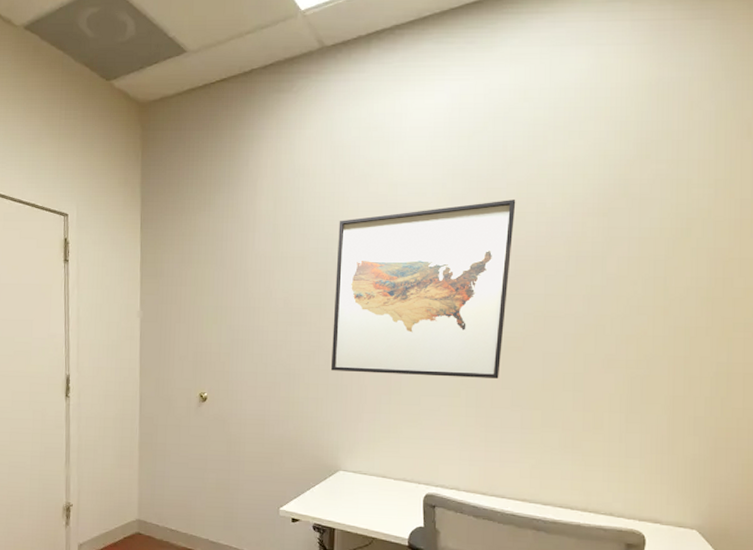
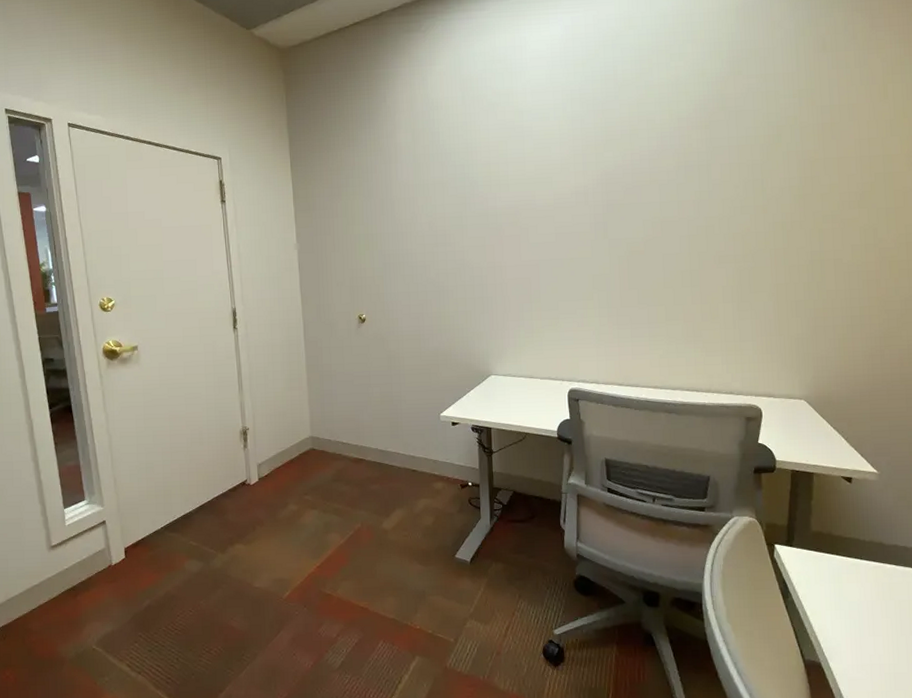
wall art: present [331,200,516,379] -> none [473,118,629,285]

